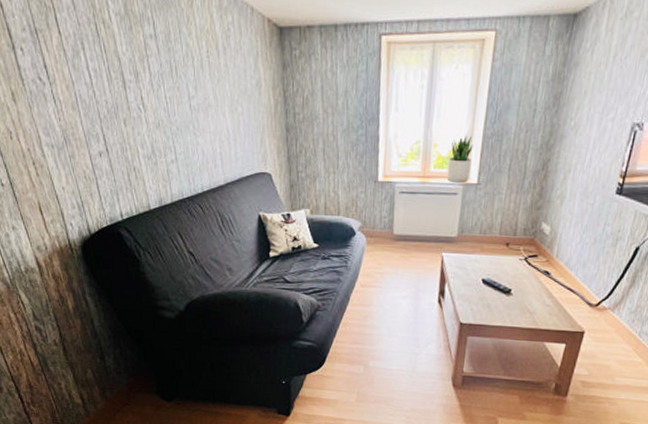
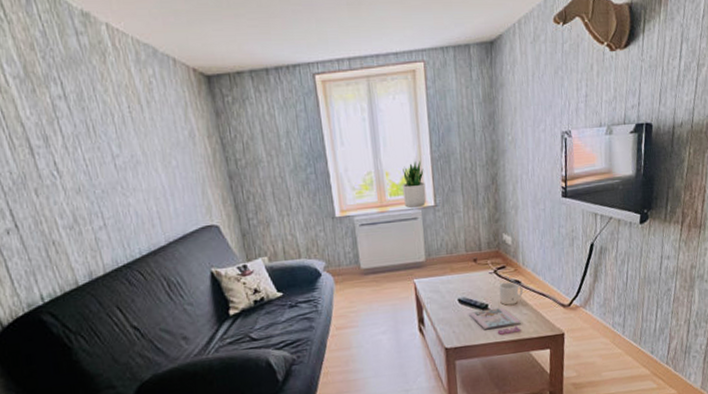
magazine: none [490,294,541,322] -> present [469,307,521,335]
mug: none [524,271,552,294] -> present [499,282,524,306]

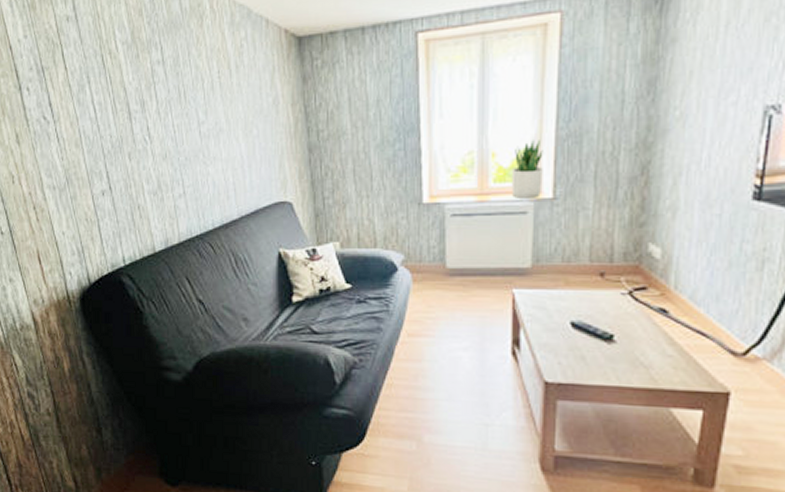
magazine: present [469,307,521,335] -> none [584,341,661,379]
mug: present [499,282,524,306] -> none [633,309,671,341]

